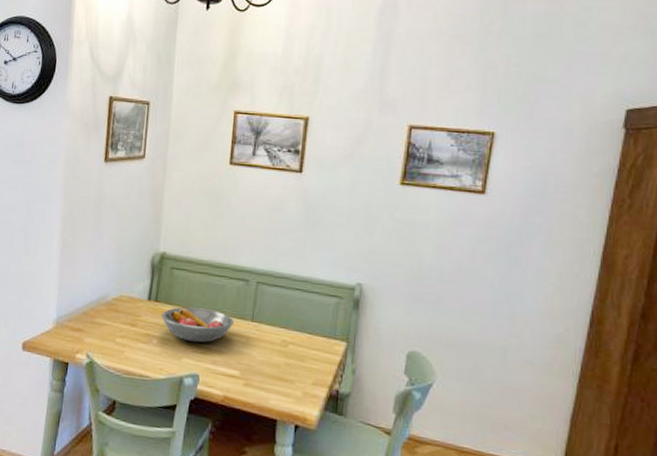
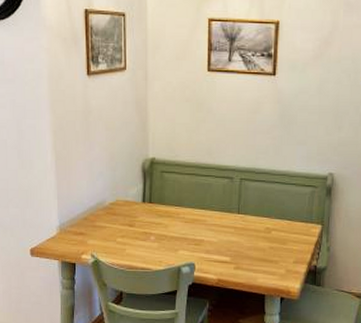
fruit bowl: present [161,307,234,343] -> none [156,205,222,236]

